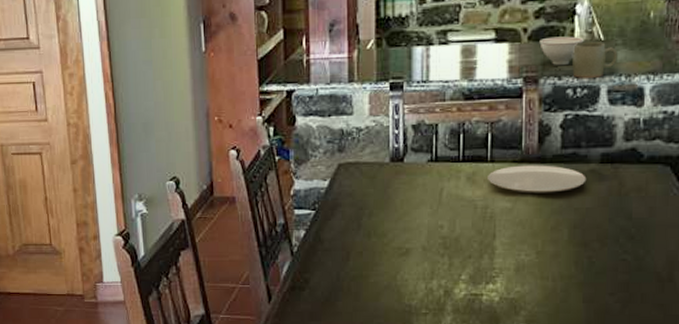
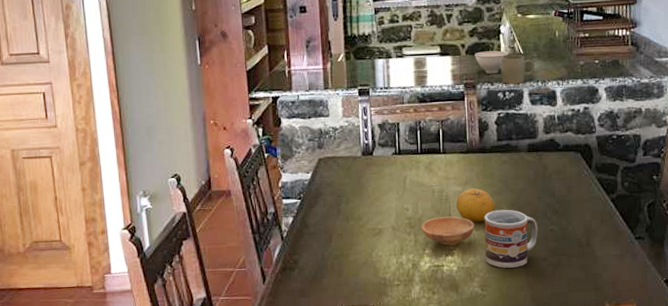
bowl: none [457,238,524,272] -> present [421,216,474,246]
plate: present [488,165,587,193] -> none [441,154,519,178]
fruit: none [502,205,552,245] -> present [455,188,495,222]
cup: none [535,232,606,302] -> present [484,209,538,268]

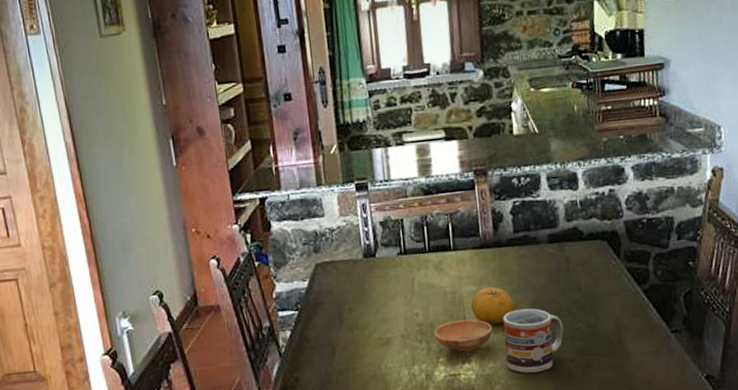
bowl: present [475,50,508,74] -> none [484,131,522,158]
mug: present [501,54,535,84] -> none [513,134,552,168]

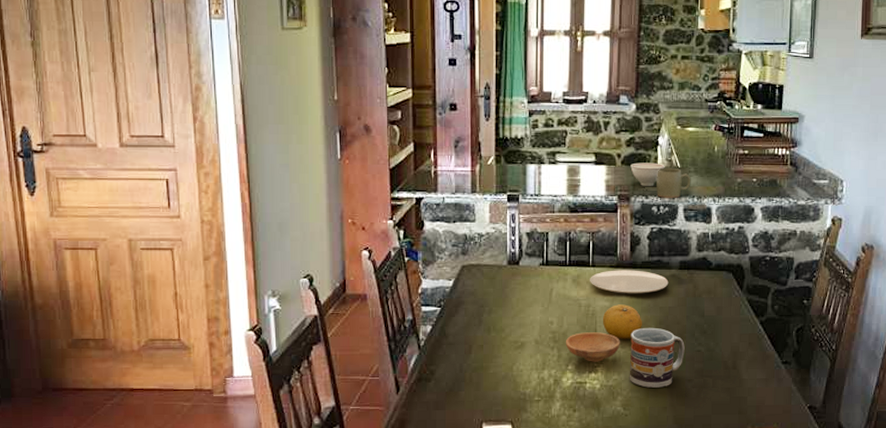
plate: none [453,248,539,276] -> present [590,270,669,294]
bowl: none [484,131,522,158] -> present [630,162,665,186]
mug: none [513,134,552,168] -> present [656,167,691,198]

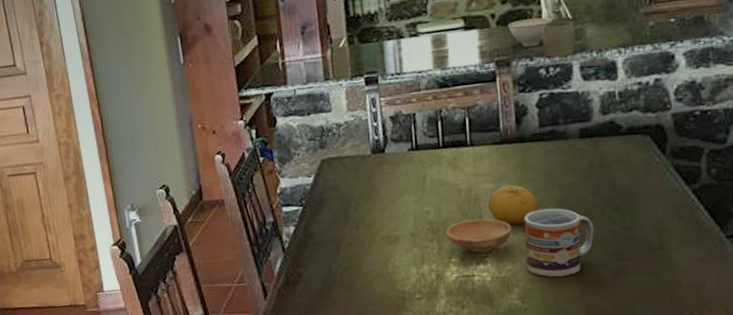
plate: present [590,270,669,294] -> none [469,144,567,173]

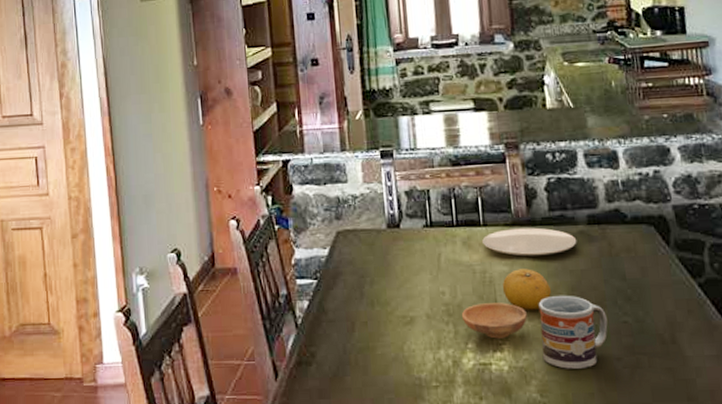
plate: none [469,144,567,173] -> present [482,227,577,256]
bowl: present [508,17,552,47] -> none [515,104,556,131]
mug: present [542,20,587,58] -> none [547,108,589,143]

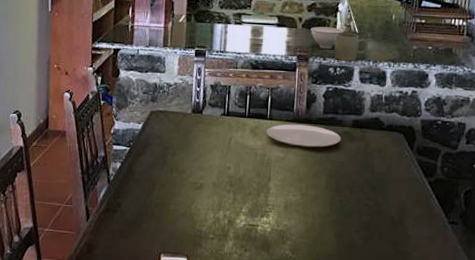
bowl: present [461,303,527,339] -> none [240,179,292,208]
fruit: present [502,269,551,310] -> none [276,156,314,189]
bowl: none [515,104,556,131] -> present [310,26,343,49]
cup: present [538,295,608,369] -> none [298,179,354,236]
mug: none [547,108,589,143] -> present [334,32,368,61]

